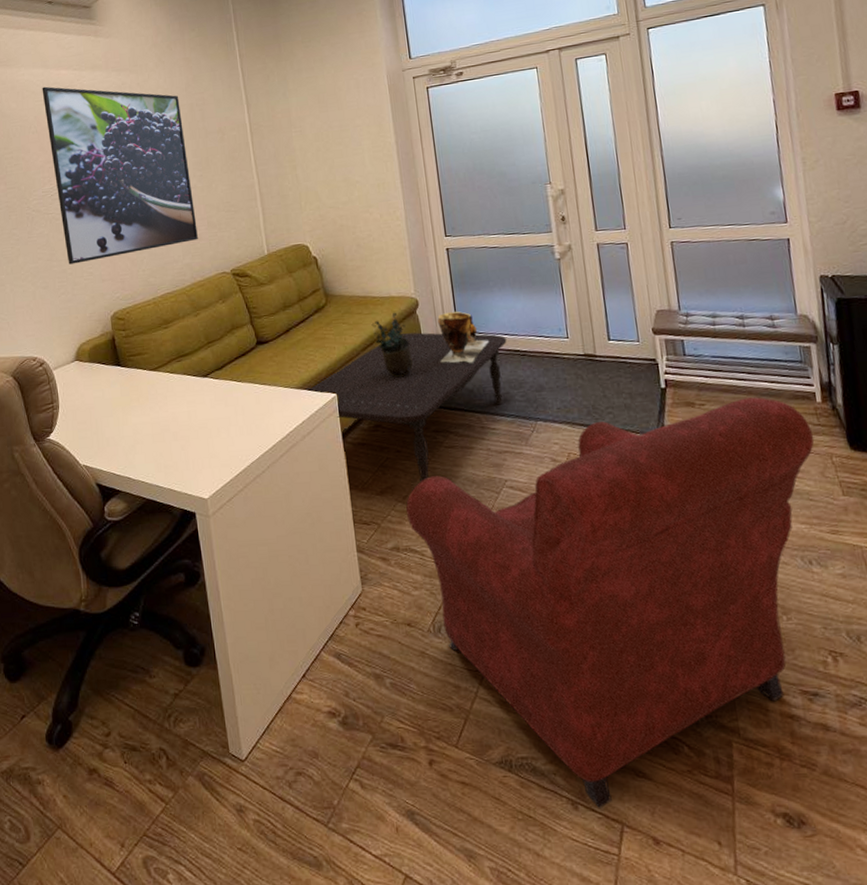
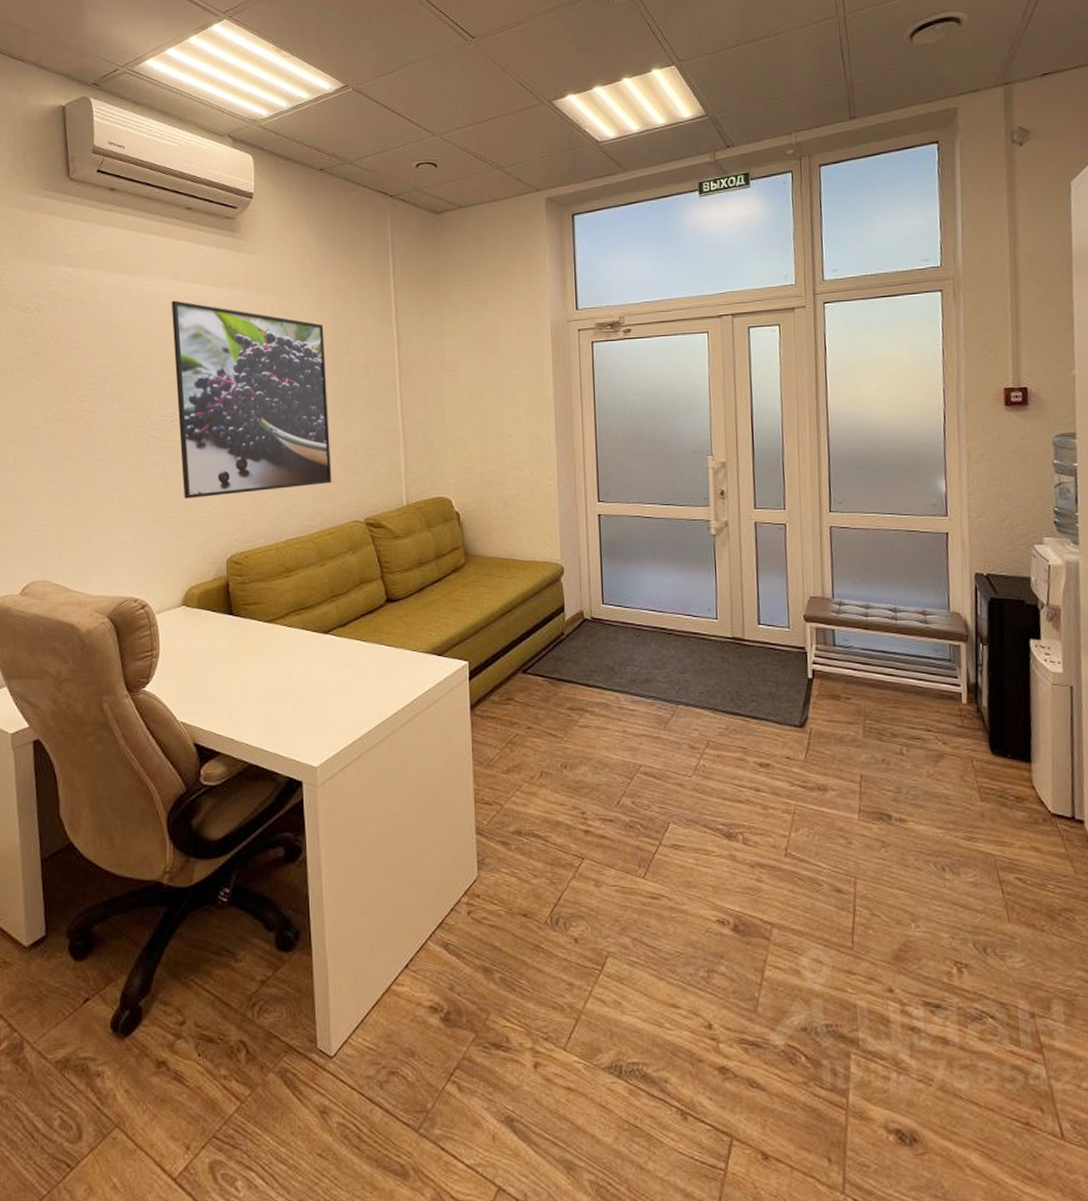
coffee table: present [305,332,507,482] -> none [435,602,653,763]
potted plant: present [371,312,413,377] -> none [512,578,552,647]
armchair: present [406,397,815,808] -> none [533,694,957,1120]
clay pot: present [437,311,489,363] -> none [582,581,634,639]

